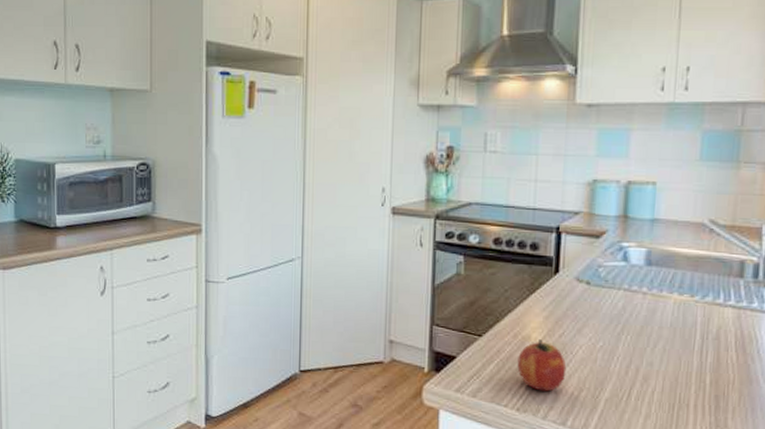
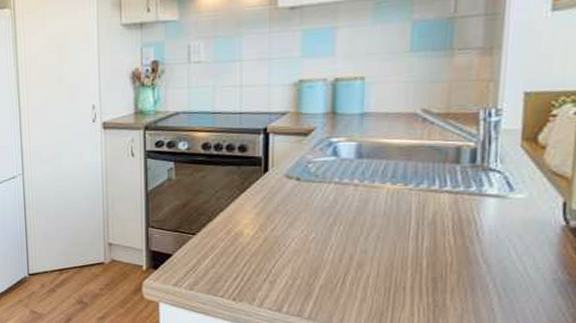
fruit: present [517,339,567,392] -> none [231,234,280,282]

